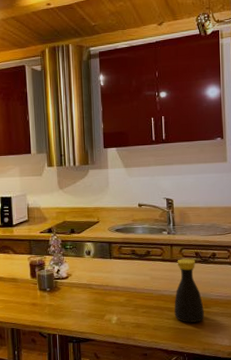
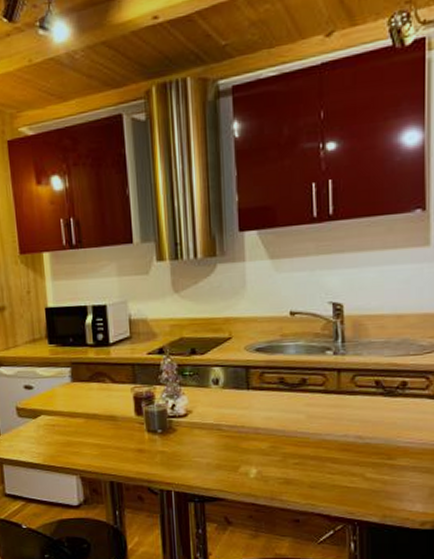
bottle: present [174,258,204,323] -> none [341,389,386,479]

